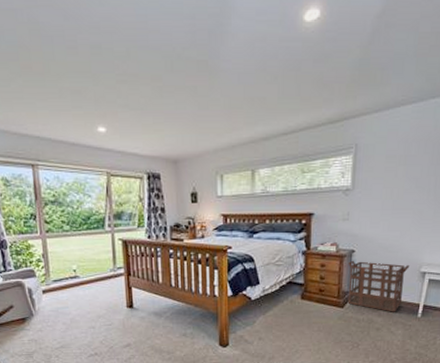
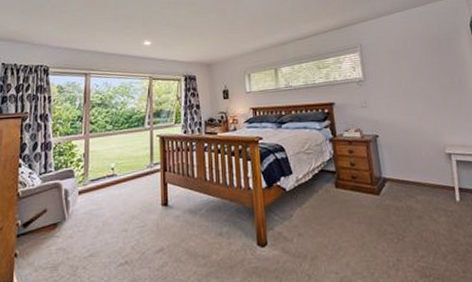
laundry basket: present [347,260,410,312] -> none [374,145,436,198]

